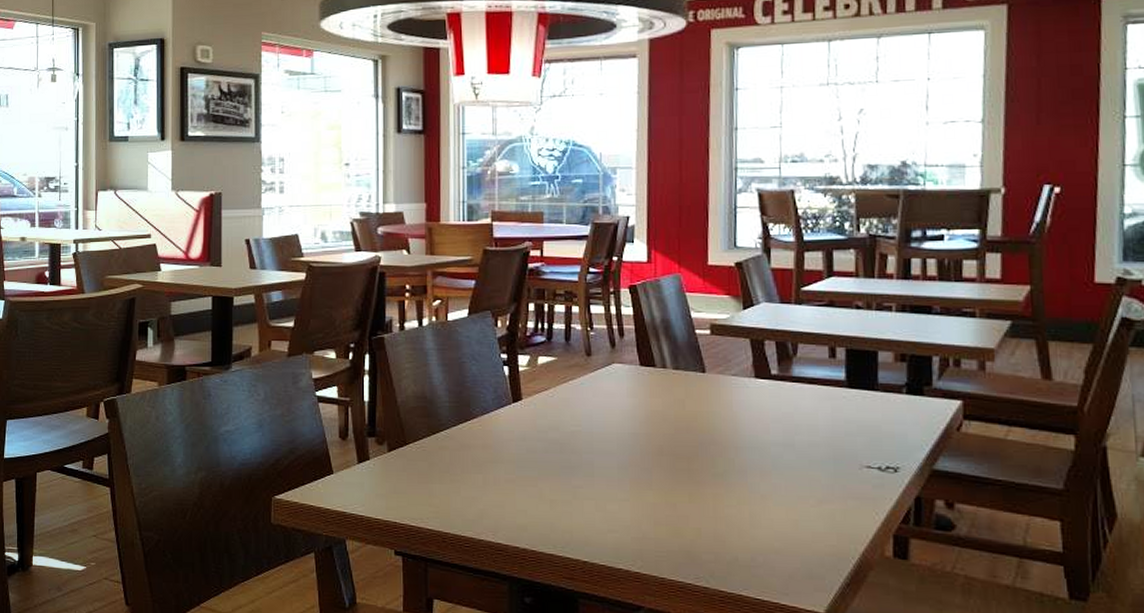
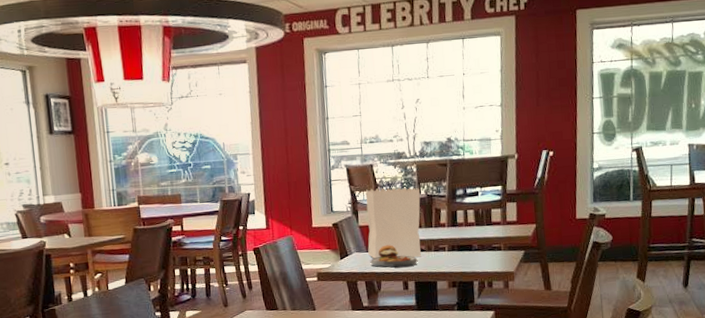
paper bag: none [781,221,859,317] -> present [366,187,421,259]
burger: none [784,296,852,327] -> present [370,245,418,268]

